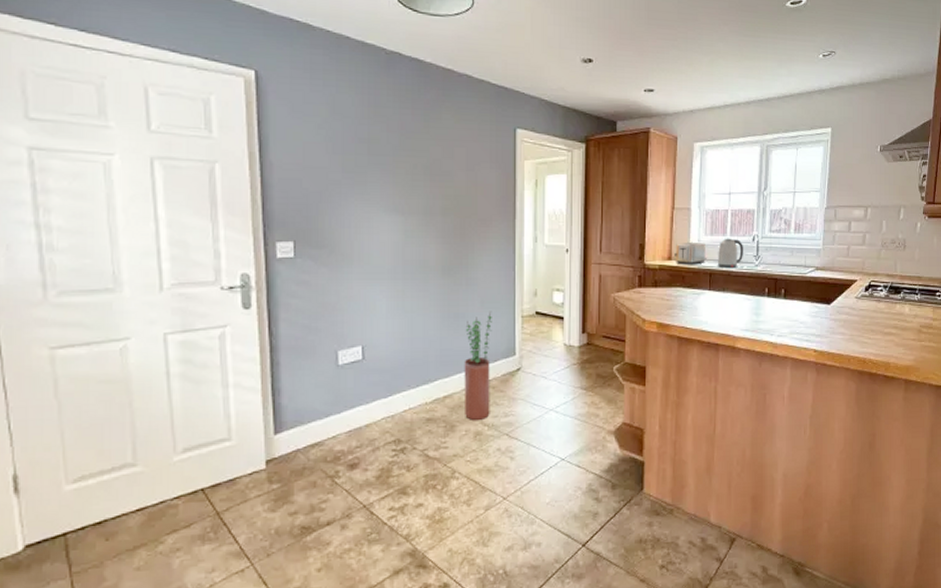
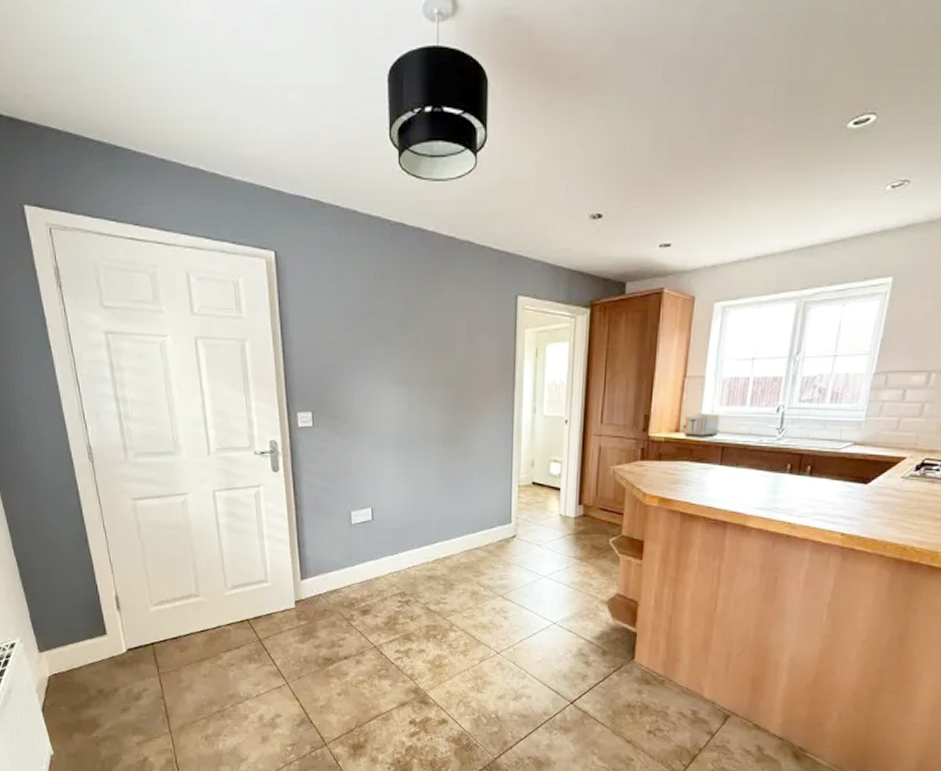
vase: present [464,311,492,420] -> none [462,480,490,581]
kettle: present [718,238,744,268] -> none [733,408,766,441]

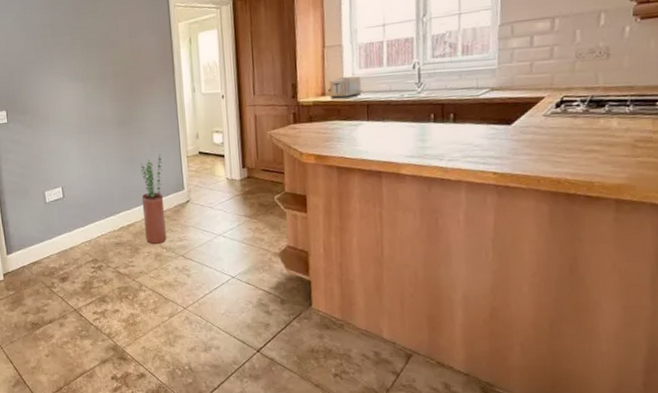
vase: none [462,480,490,581] -> present [140,153,167,244]

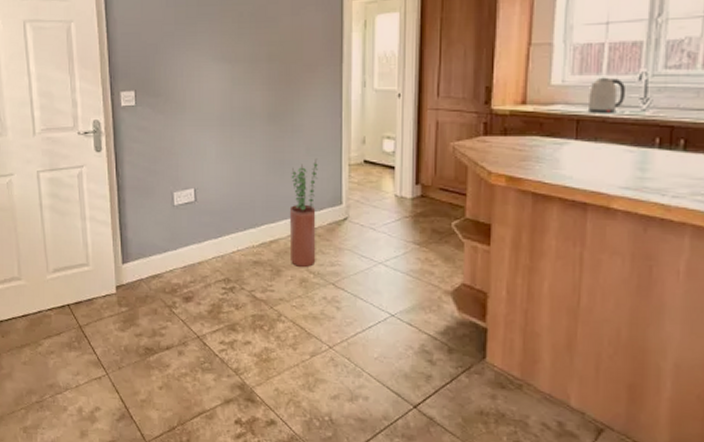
toaster: present [328,76,362,99] -> none [530,82,572,110]
kettle: none [375,68,404,98] -> present [589,77,627,113]

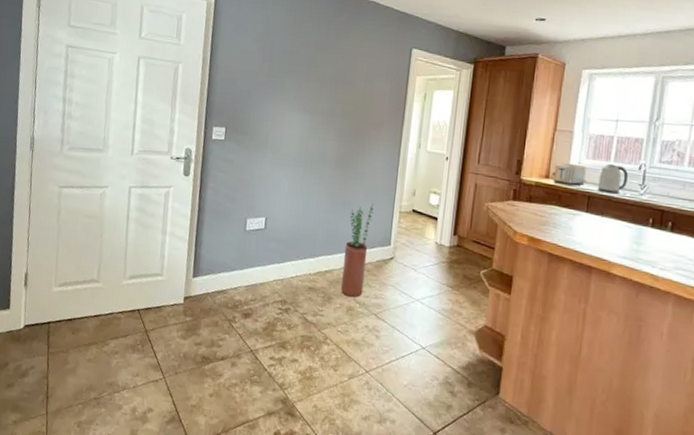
toaster: none [530,82,572,110] -> present [552,163,586,186]

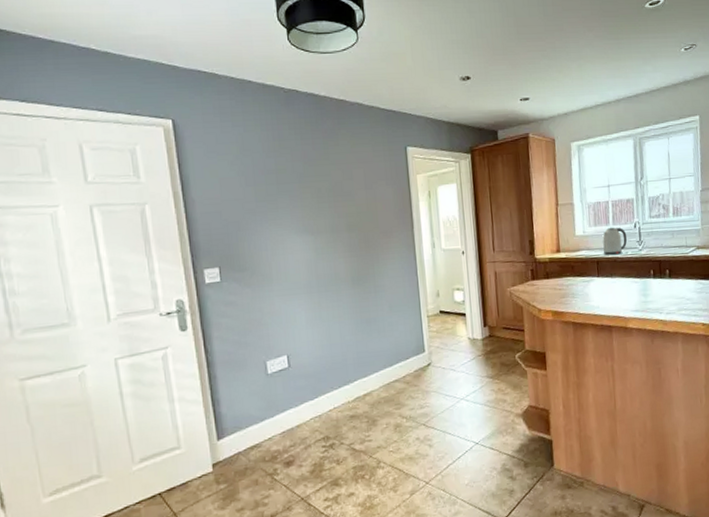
vase: present [341,203,374,298] -> none [378,314,407,414]
toaster: present [552,163,586,186] -> none [562,233,592,256]

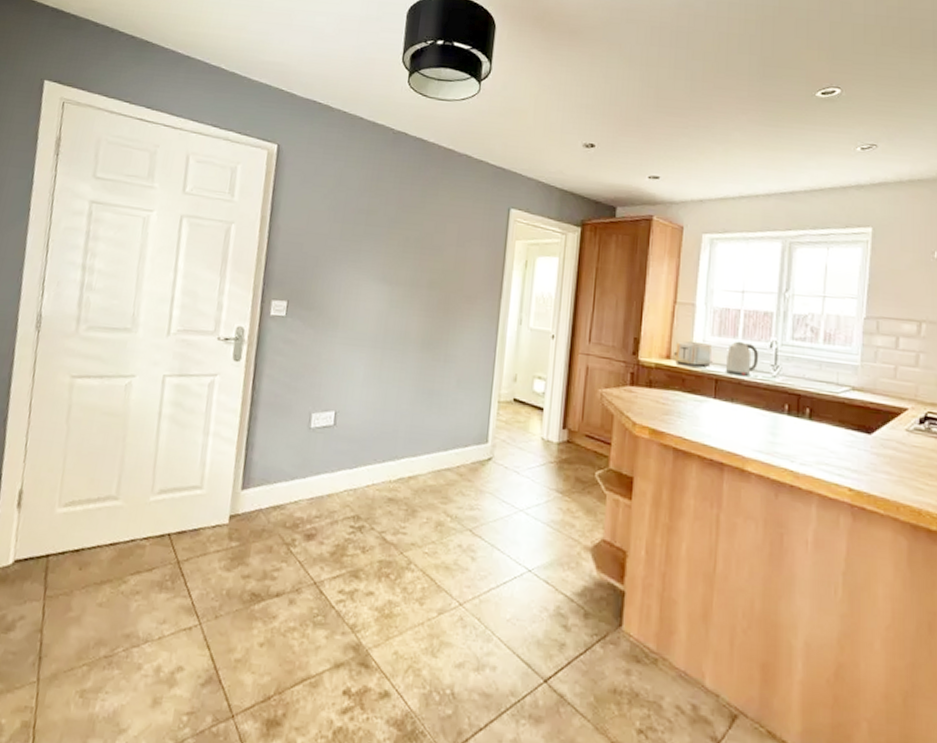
toaster: none [562,233,592,256] -> present [674,341,712,368]

